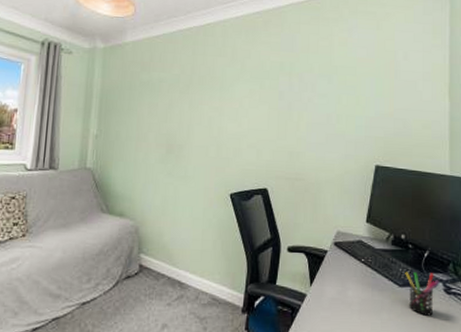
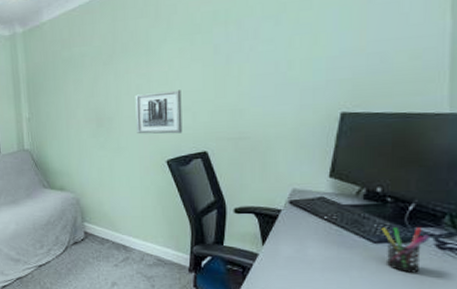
wall art: none [204,126,249,169] -> present [135,90,183,134]

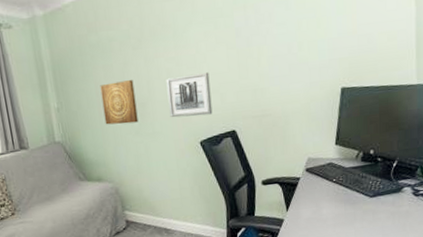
wall art: none [69,95,104,137] -> present [100,80,139,125]
pen holder: present [381,227,430,273] -> none [375,180,409,219]

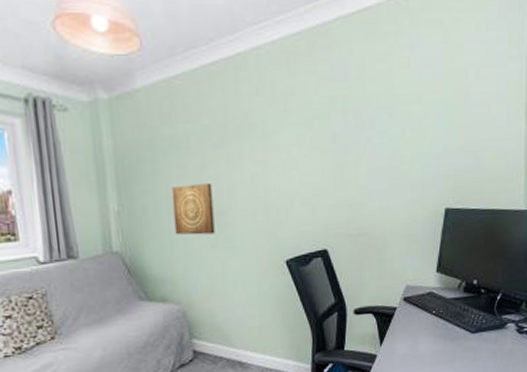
wall art: present [166,72,213,118] -> none [250,181,302,231]

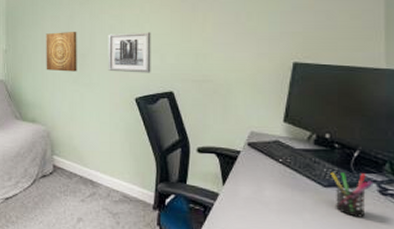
wall art: none [250,181,302,231] -> present [108,32,151,73]
pen holder: none [477,315,513,358] -> present [330,172,374,217]

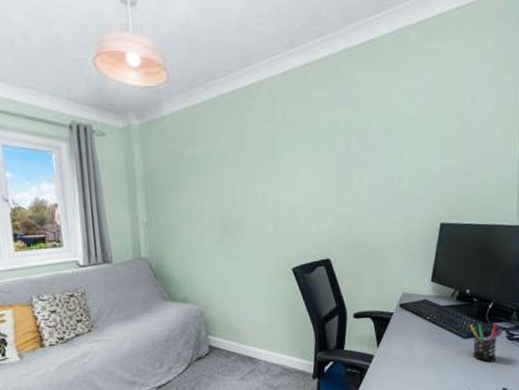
wall art: present [46,32,77,72] -> none [192,199,230,244]
wall art: present [108,32,151,73] -> none [261,197,308,242]

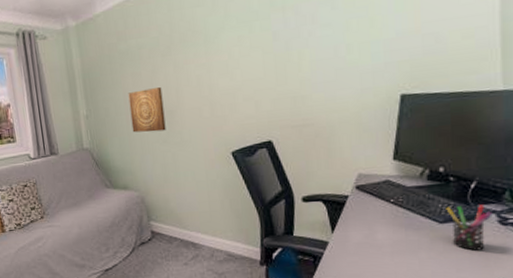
wall art: none [192,199,230,244] -> present [128,87,166,133]

